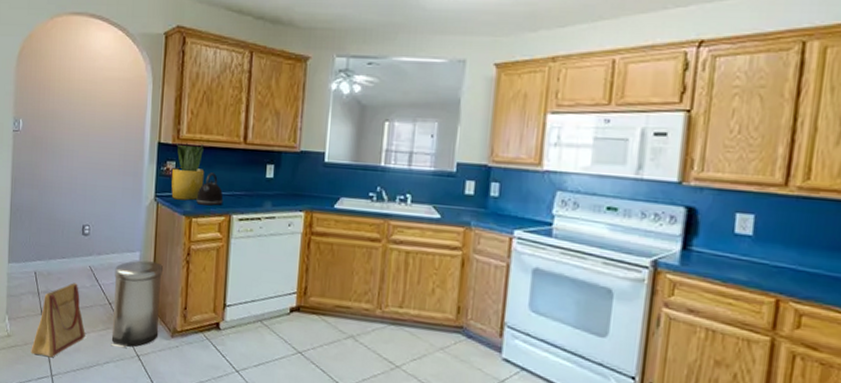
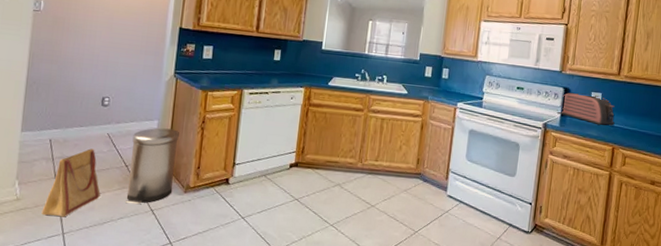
planter: present [171,143,205,201] -> none [189,29,221,78]
kettle: present [196,172,224,206] -> none [212,54,237,83]
toaster: none [674,214,780,266] -> present [556,93,615,126]

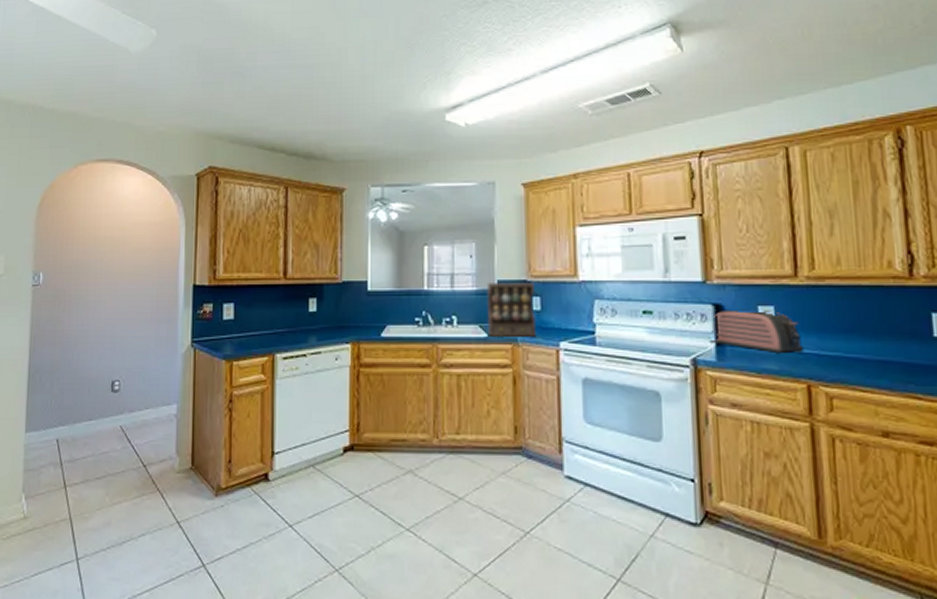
shopping bag: present [41,148,101,217] -> none [52,447,117,538]
pedal bin: present [125,128,179,205] -> none [146,413,203,516]
spice rack: none [407,54,446,98] -> present [486,283,537,338]

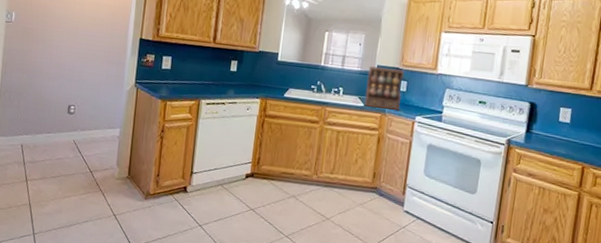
toaster: present [708,309,804,354] -> none [521,108,586,144]

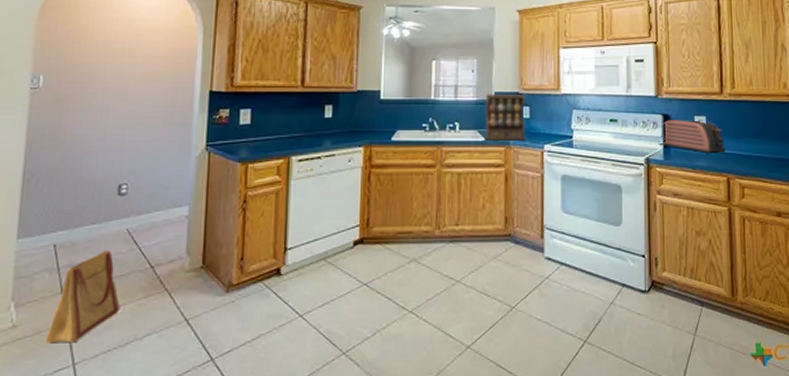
shopping bag: none [14,154,67,219] -> present [45,250,120,344]
toaster: none [521,108,586,144] -> present [658,118,726,154]

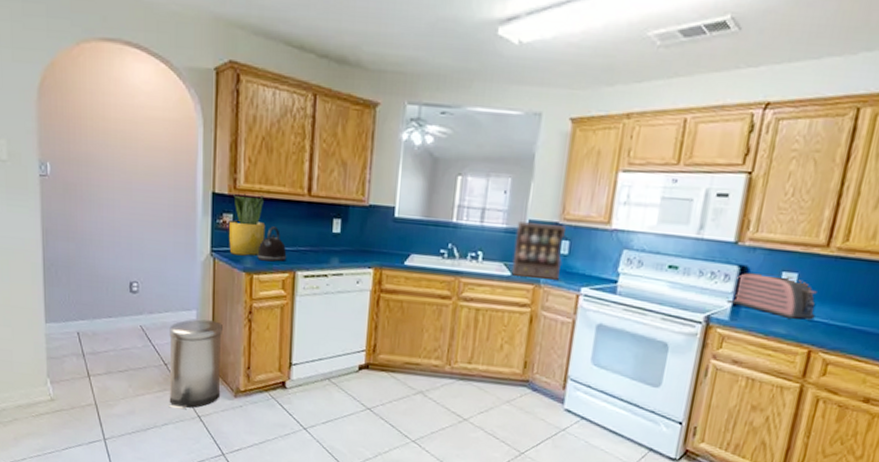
shopping bag: present [45,250,120,344] -> none [79,343,140,421]
pedal bin: none [153,214,216,315] -> present [169,319,223,410]
planter: none [224,90,261,147] -> present [228,194,266,257]
kettle: none [252,117,282,150] -> present [257,226,287,263]

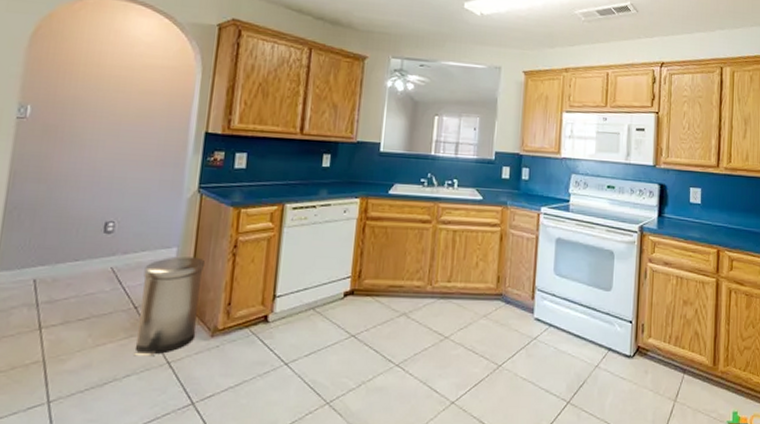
planter: present [228,194,266,257] -> none [218,133,257,192]
kettle: present [257,226,287,263] -> none [246,162,277,196]
spice rack: present [511,221,566,281] -> none [482,153,525,203]
toaster: present [726,273,817,320] -> none [653,189,718,226]

